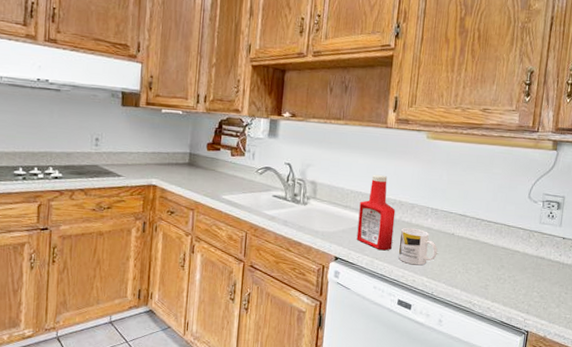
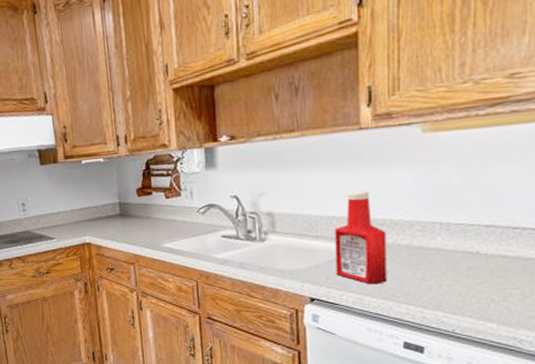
mug: present [398,227,438,266] -> none [398,251,455,298]

